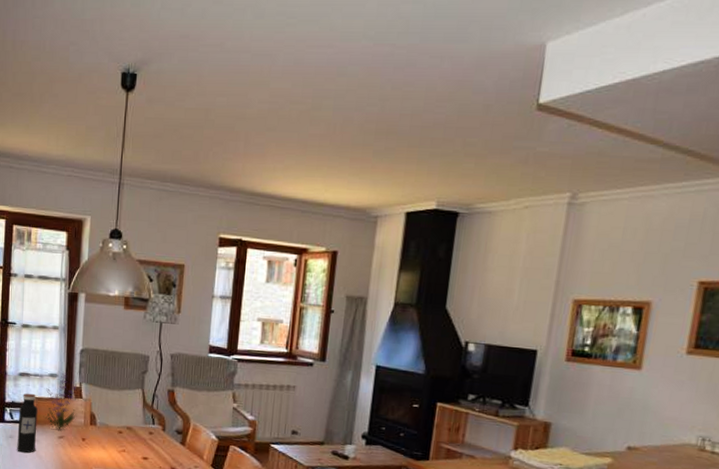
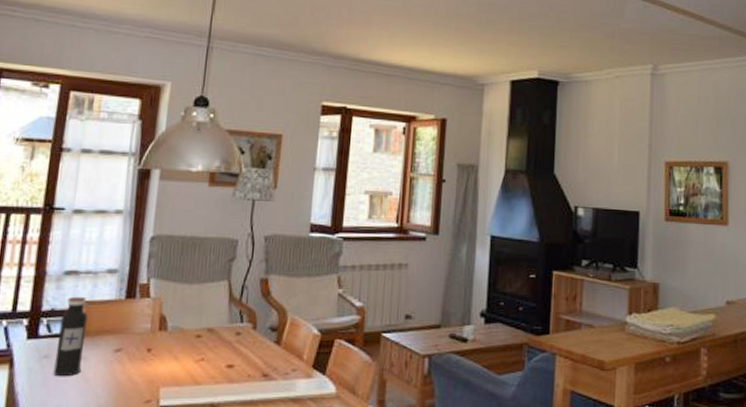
plant: present [43,372,77,430] -> none [94,267,143,340]

